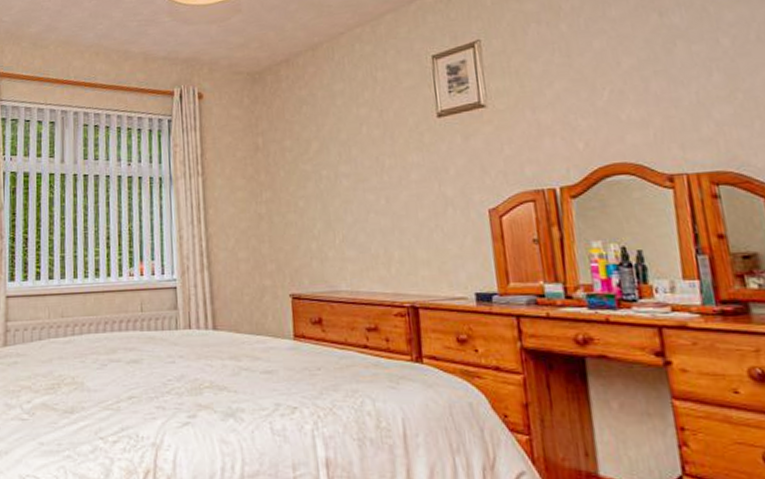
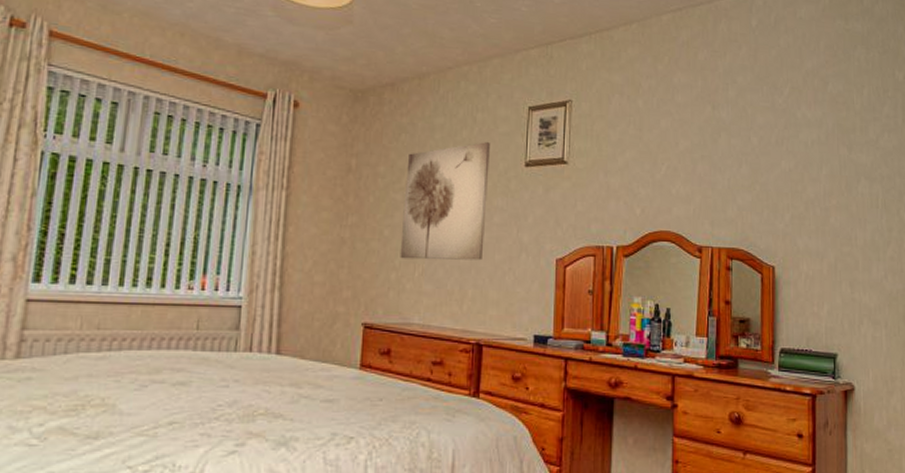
wall art: none [312,99,405,228] -> present [400,142,490,261]

